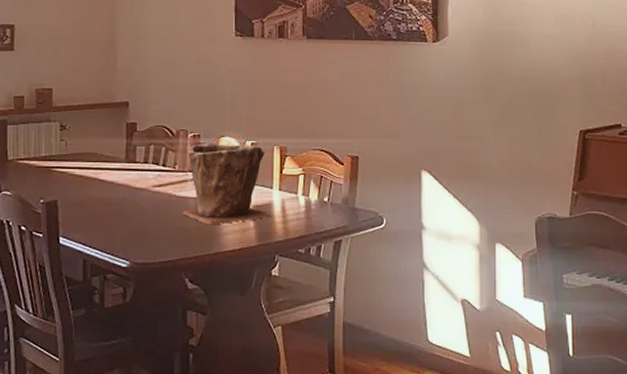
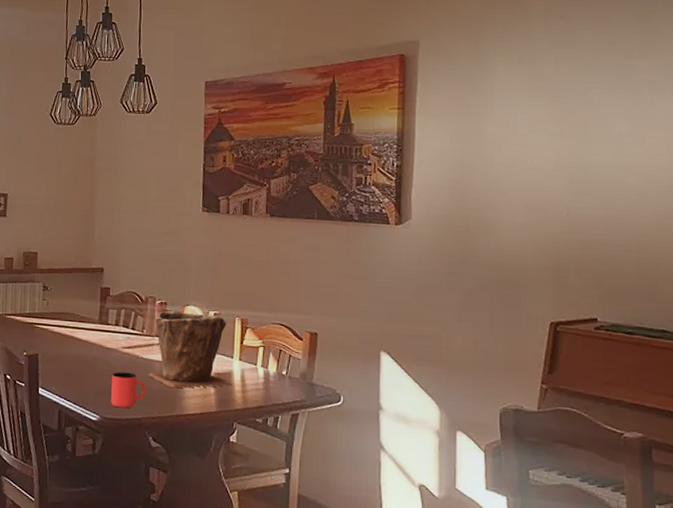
cup: none [141,212,180,251] -> present [111,372,146,408]

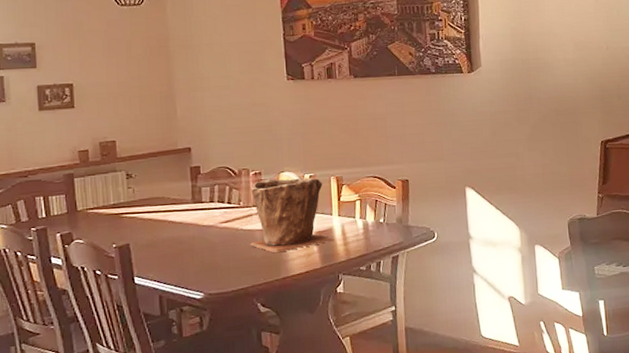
cup: present [111,372,146,408] -> none [211,245,249,282]

